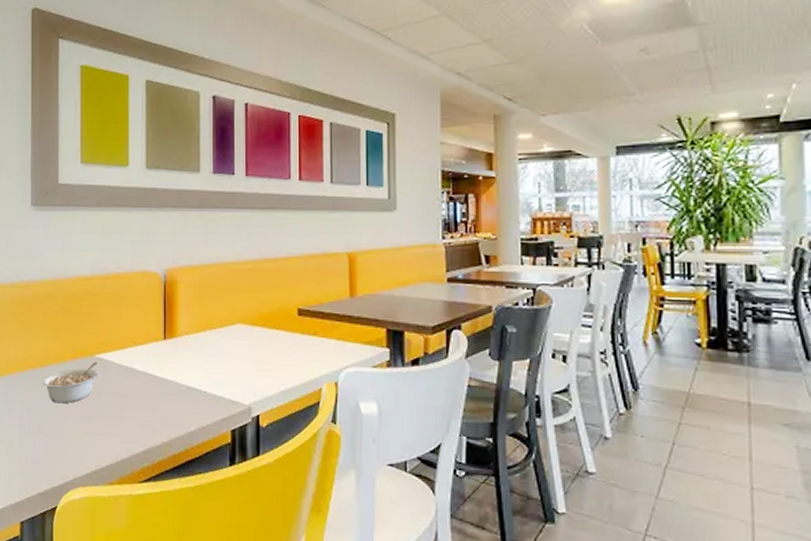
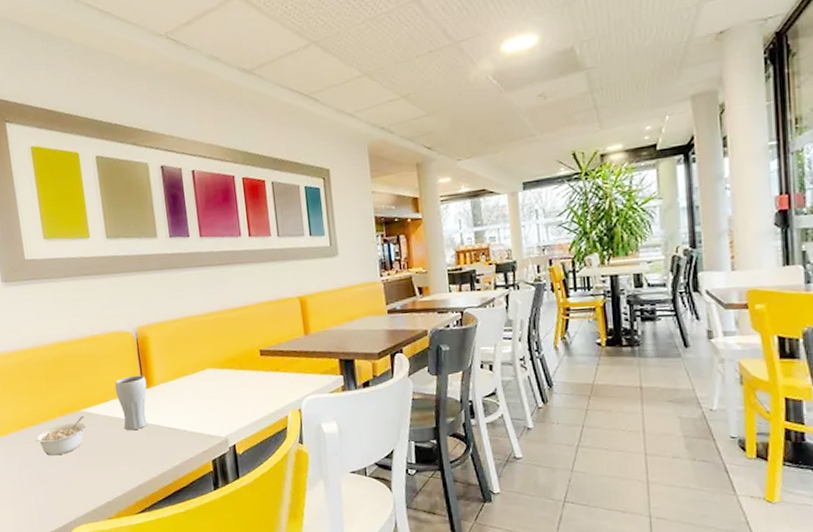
drinking glass: none [135,322,169,385] -> present [115,375,148,431]

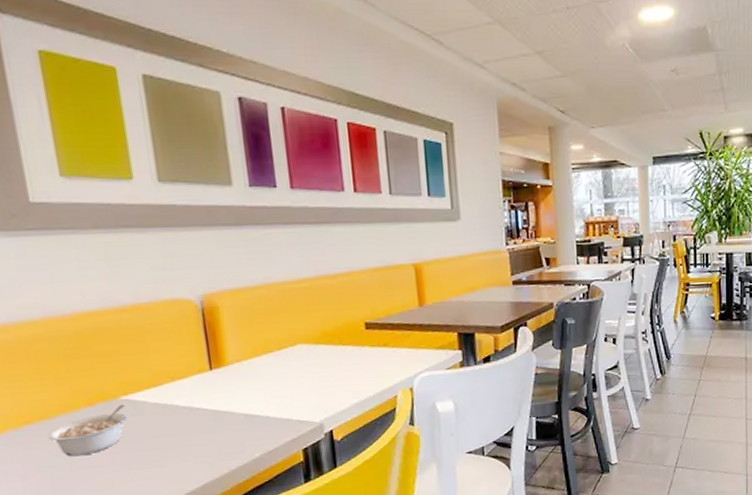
drinking glass: present [115,375,148,431] -> none [170,353,218,421]

